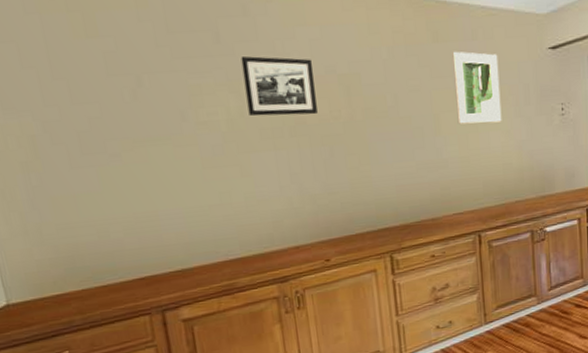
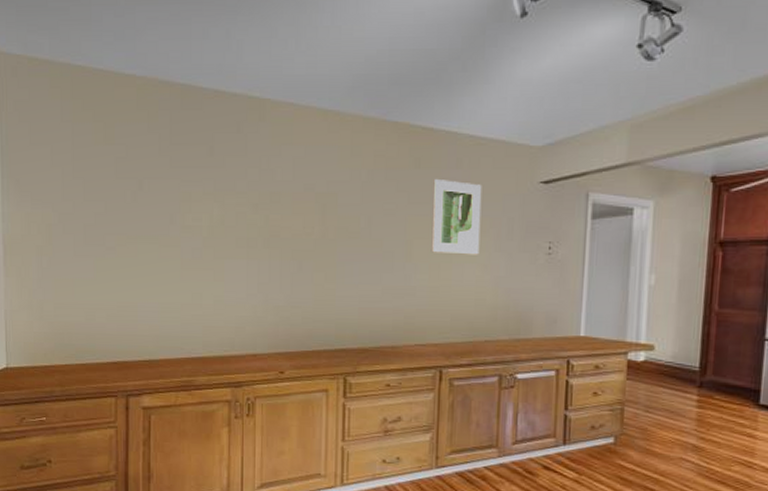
picture frame: present [241,56,318,116] -> none [229,170,292,229]

